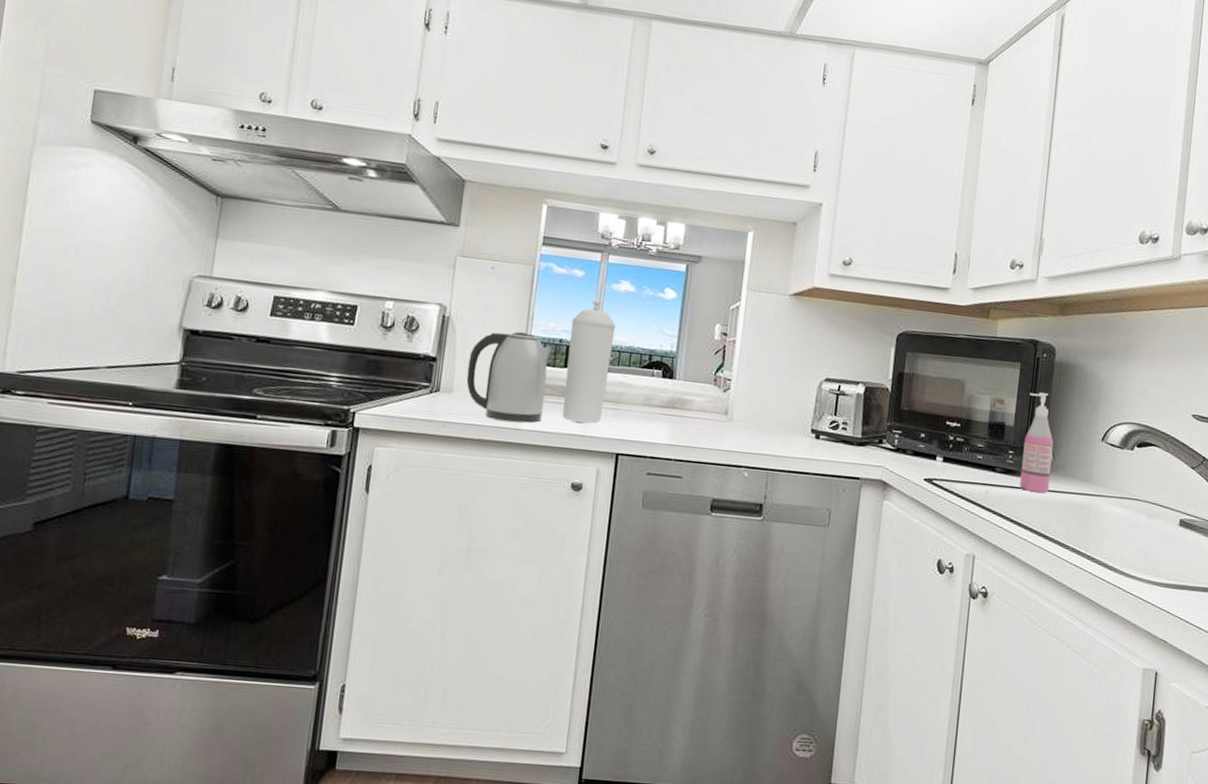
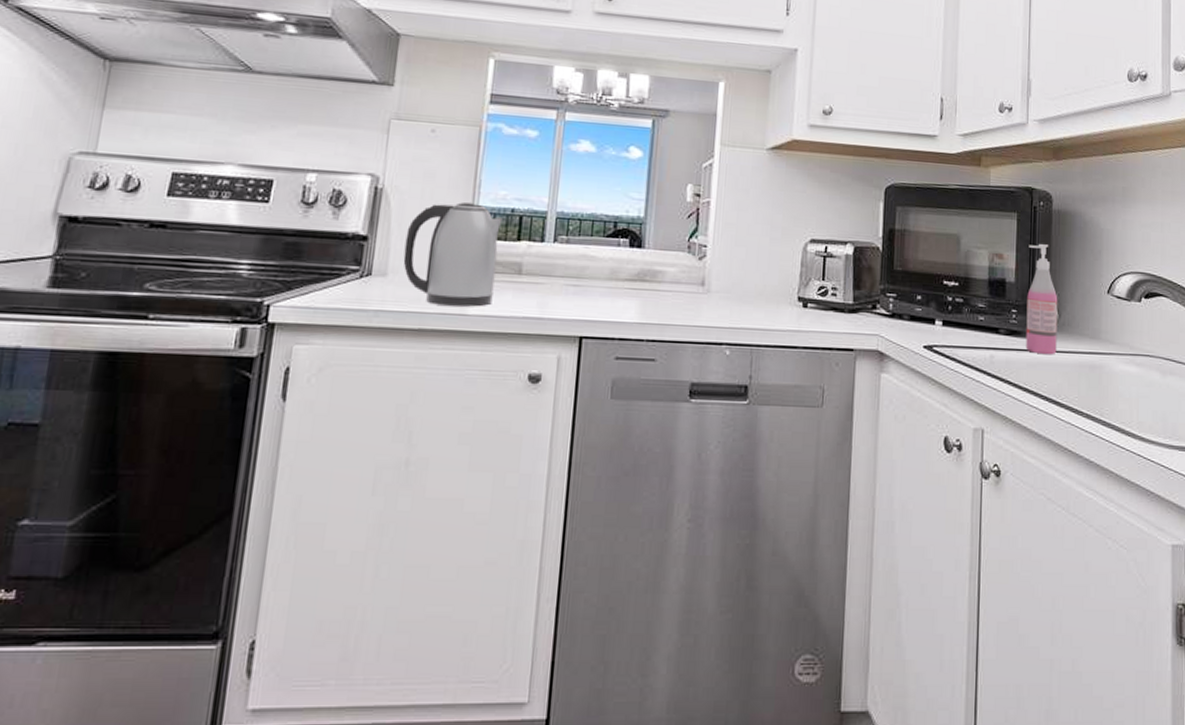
canister: present [562,300,616,424] -> none [516,163,575,304]

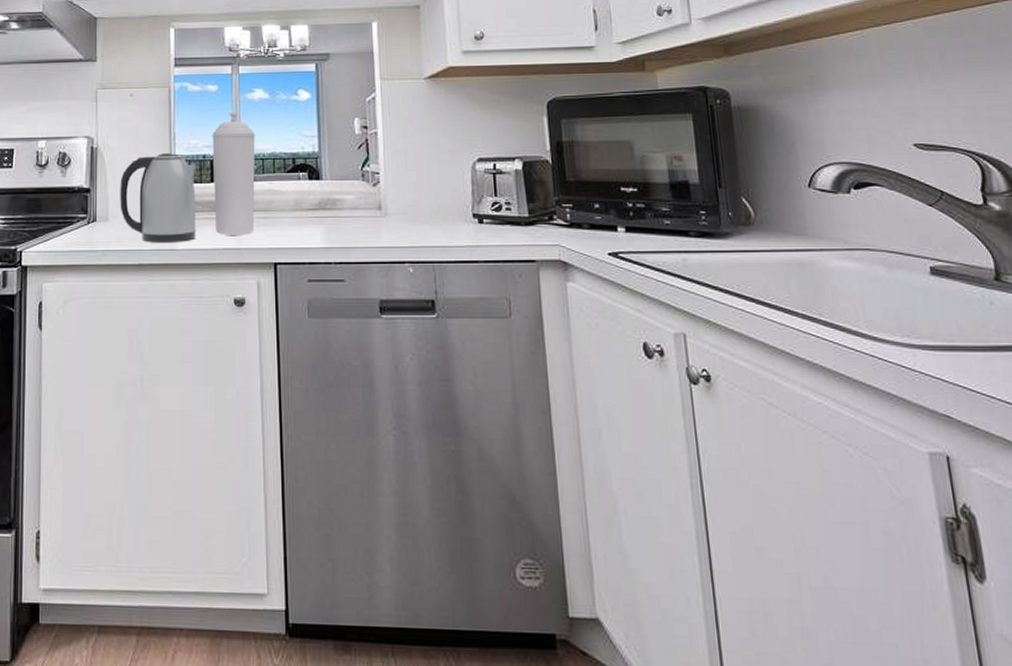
canister: none [516,163,575,304] -> present [212,112,256,235]
soap dispenser: present [1026,244,1058,355] -> none [709,143,758,255]

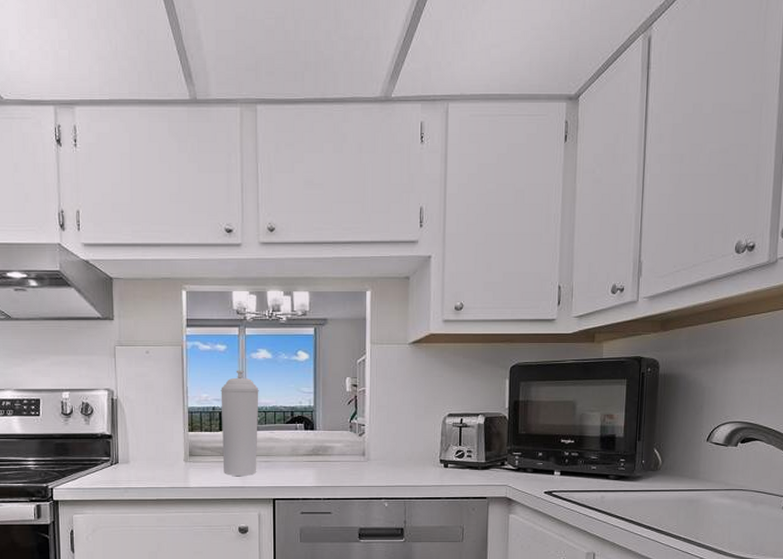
kettle: present [120,152,197,244] -> none [139,404,207,483]

